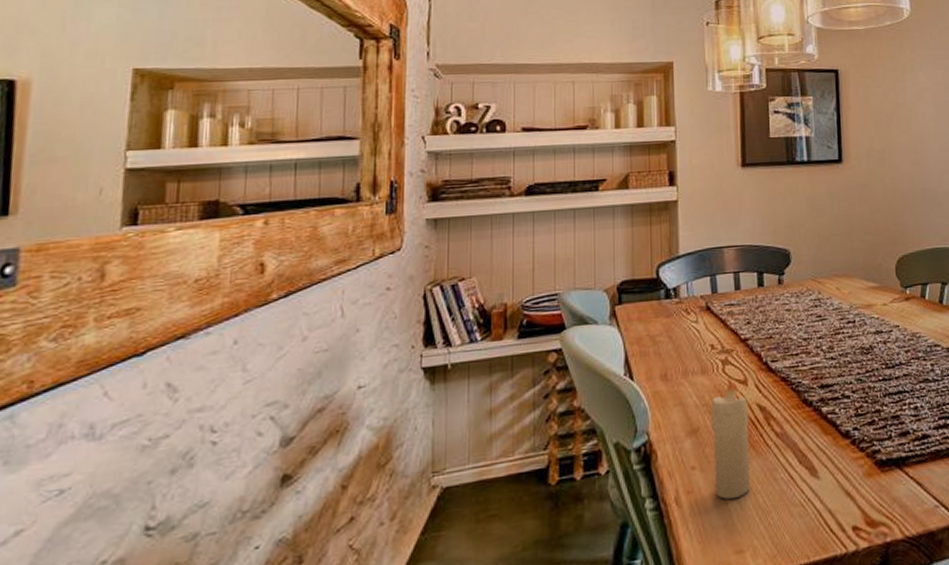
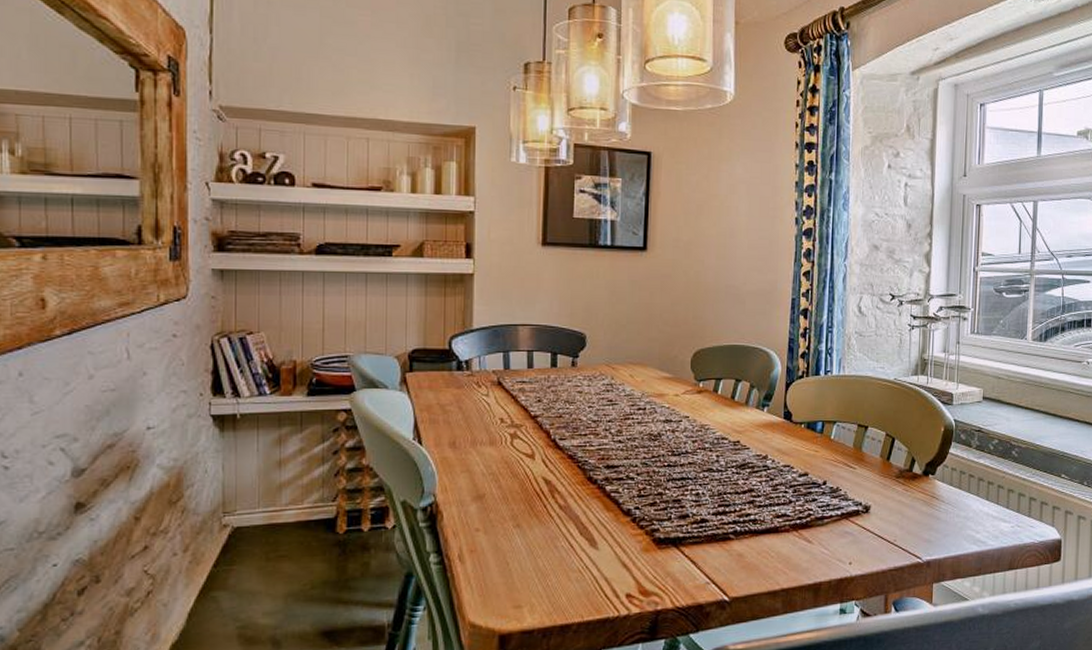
candle: present [711,377,751,499] -> none [497,450,535,560]

